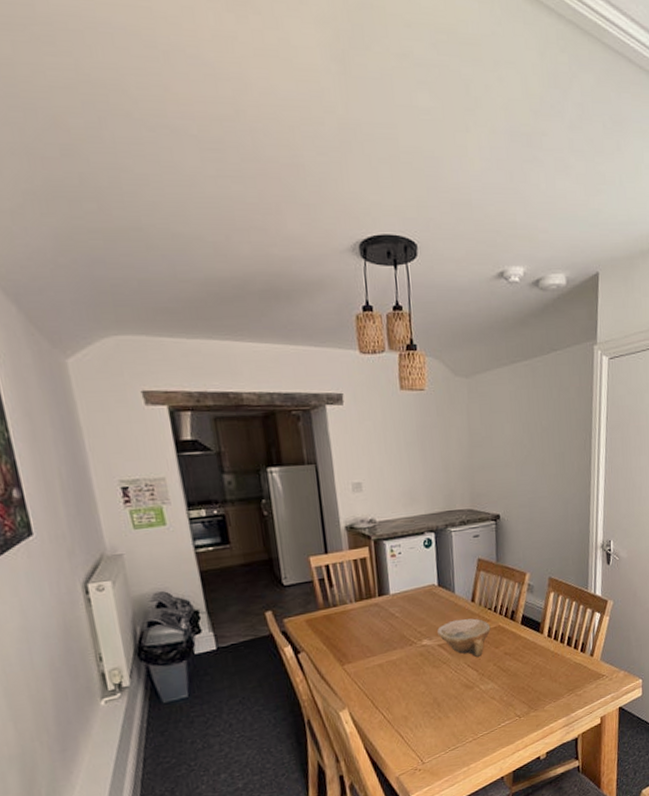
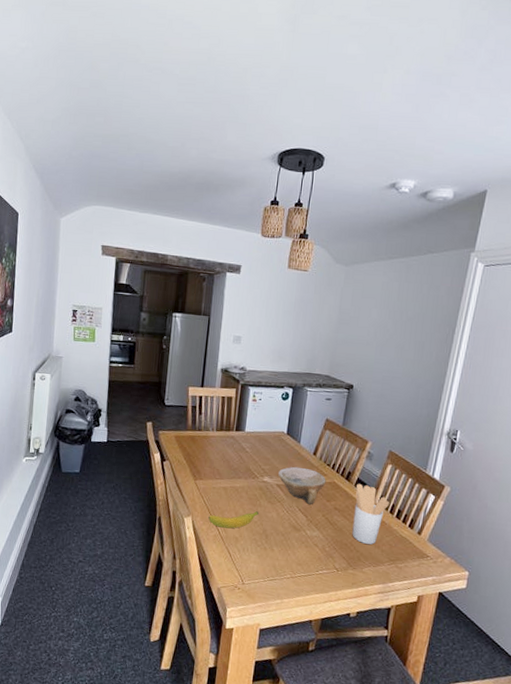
banana: none [368,680,426,711] -> present [208,511,260,529]
utensil holder: none [523,620,559,682] -> present [352,483,390,545]

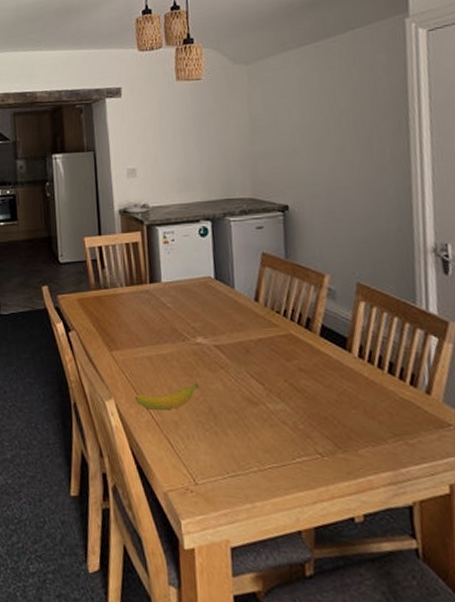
bowl: present [278,466,326,504] -> none [214,319,280,367]
utensil holder: present [352,483,390,545] -> none [322,331,375,415]

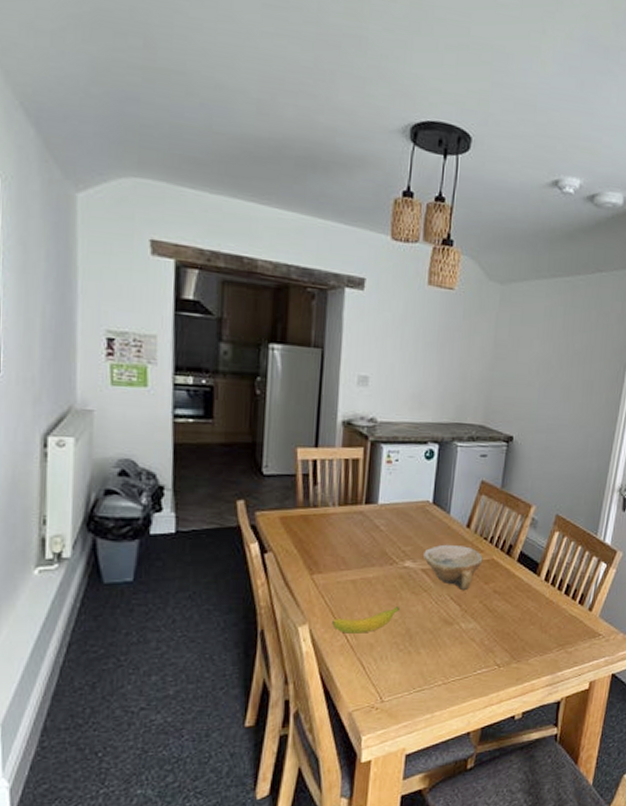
bowl: none [214,319,280,367] -> present [424,544,483,590]

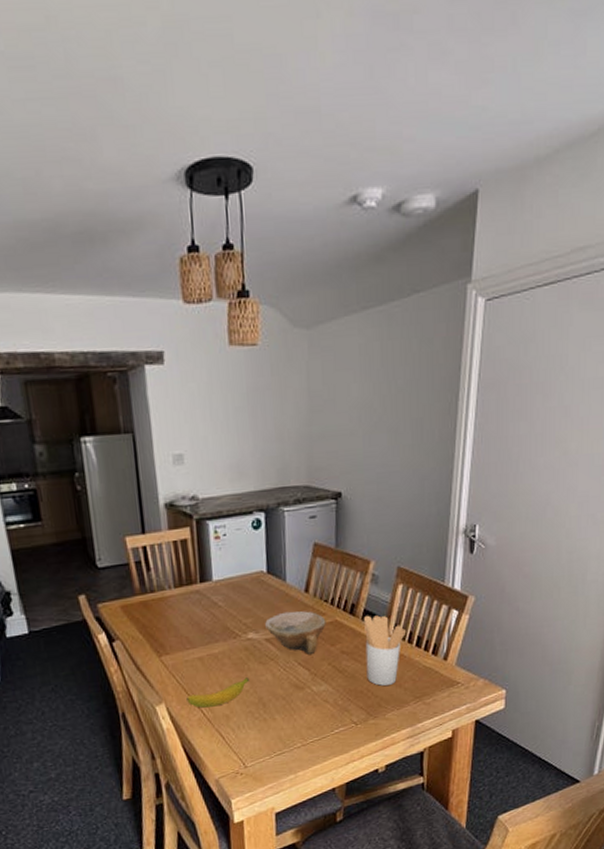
utensil holder: none [515,557,558,630] -> present [364,615,407,686]

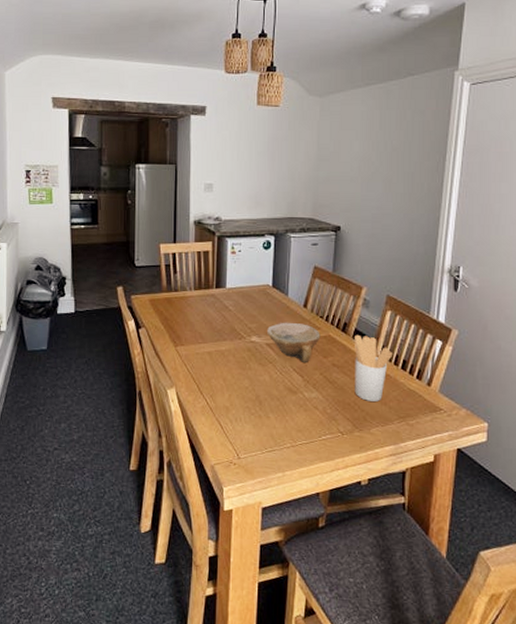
banana: present [187,677,250,708] -> none [194,376,250,398]

